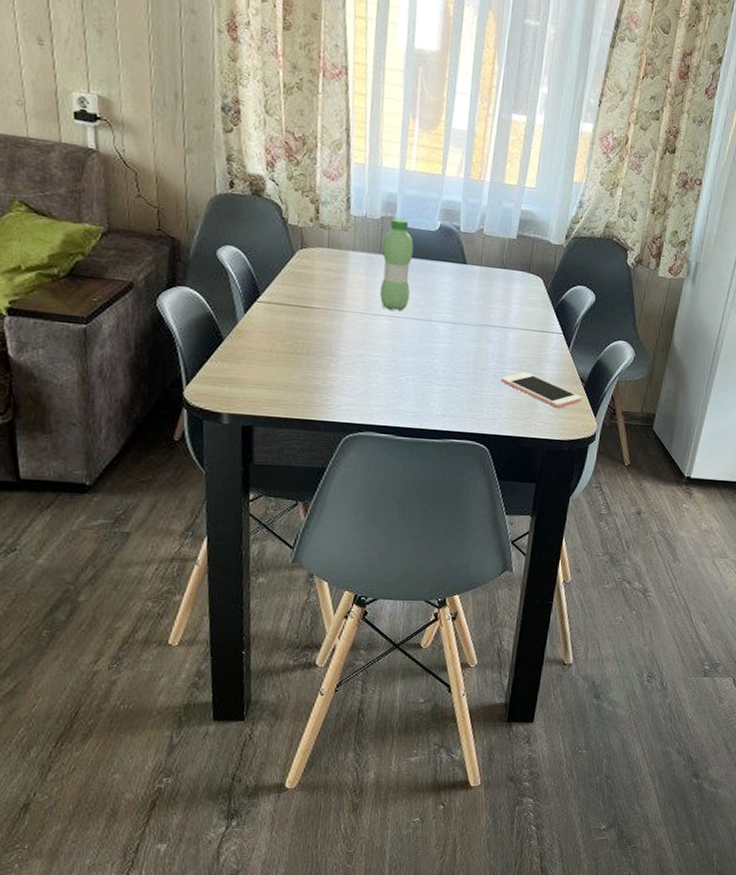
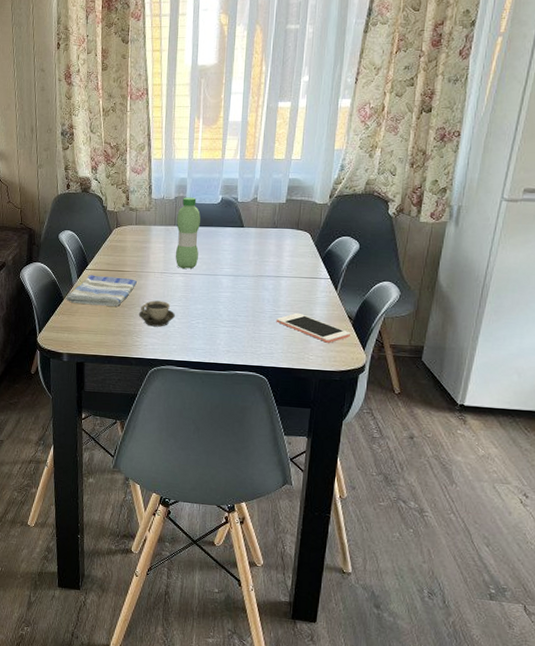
dish towel: none [225,309,328,354] -> present [65,275,137,306]
cup: none [329,348,378,383] -> present [138,300,175,327]

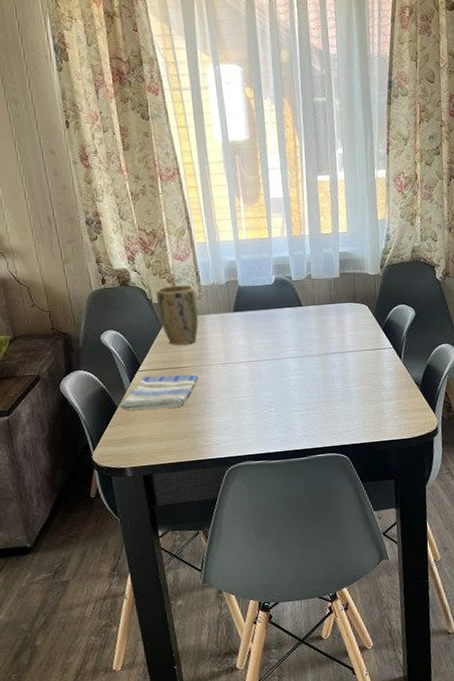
plant pot: none [110,196,146,251] -> present [155,284,199,345]
cup: present [138,300,175,327] -> none [205,393,245,423]
water bottle: present [175,197,201,269] -> none [231,280,261,357]
cell phone: present [276,312,350,343] -> none [348,385,420,412]

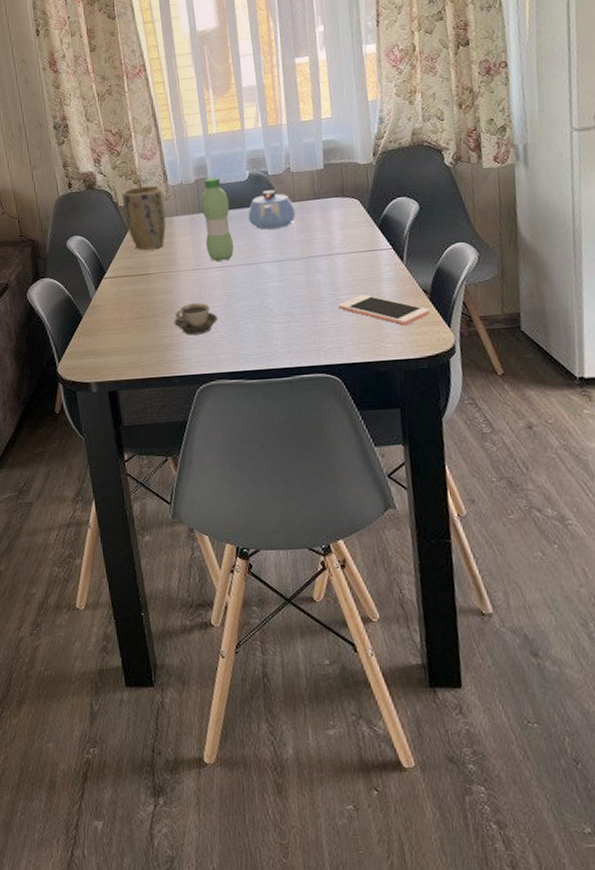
dish towel: present [118,374,198,411] -> none [84,281,166,321]
cup: none [205,393,245,423] -> present [173,302,218,335]
water bottle: none [231,280,261,357] -> present [201,177,234,261]
teapot: none [273,294,315,330] -> present [248,189,296,230]
cell phone: none [348,385,420,412] -> present [338,294,430,325]

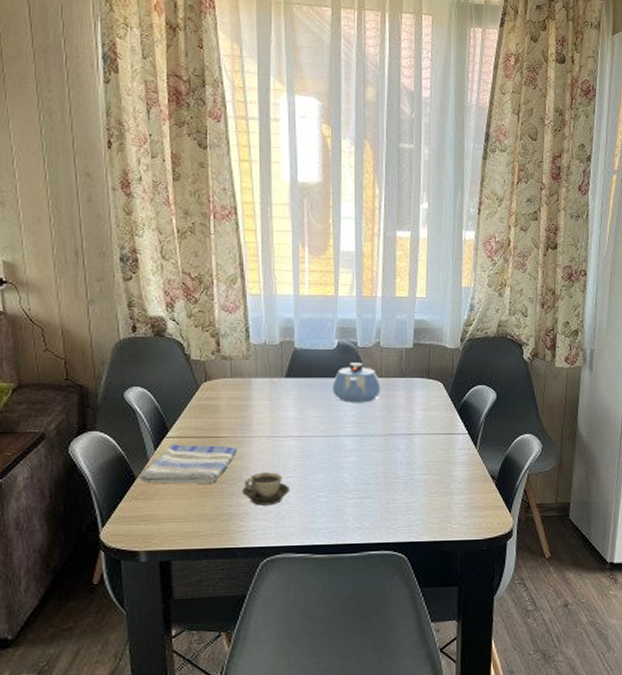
dish towel: none [84,281,166,321] -> present [138,444,237,484]
plant pot: present [121,185,166,250] -> none [195,341,244,410]
water bottle: present [201,177,234,261] -> none [284,342,314,430]
cell phone: present [338,294,430,325] -> none [412,475,495,508]

